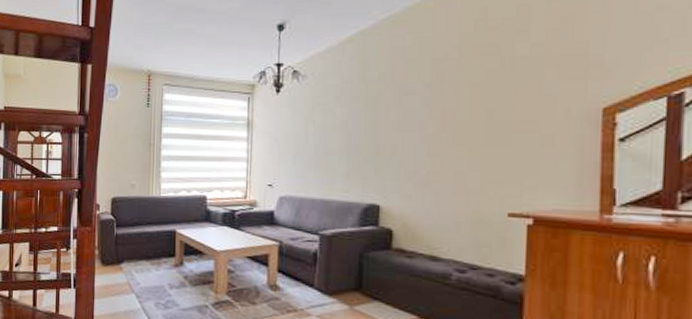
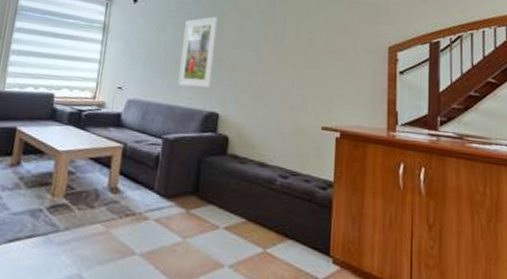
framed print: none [331,97,373,179] -> present [177,16,218,89]

